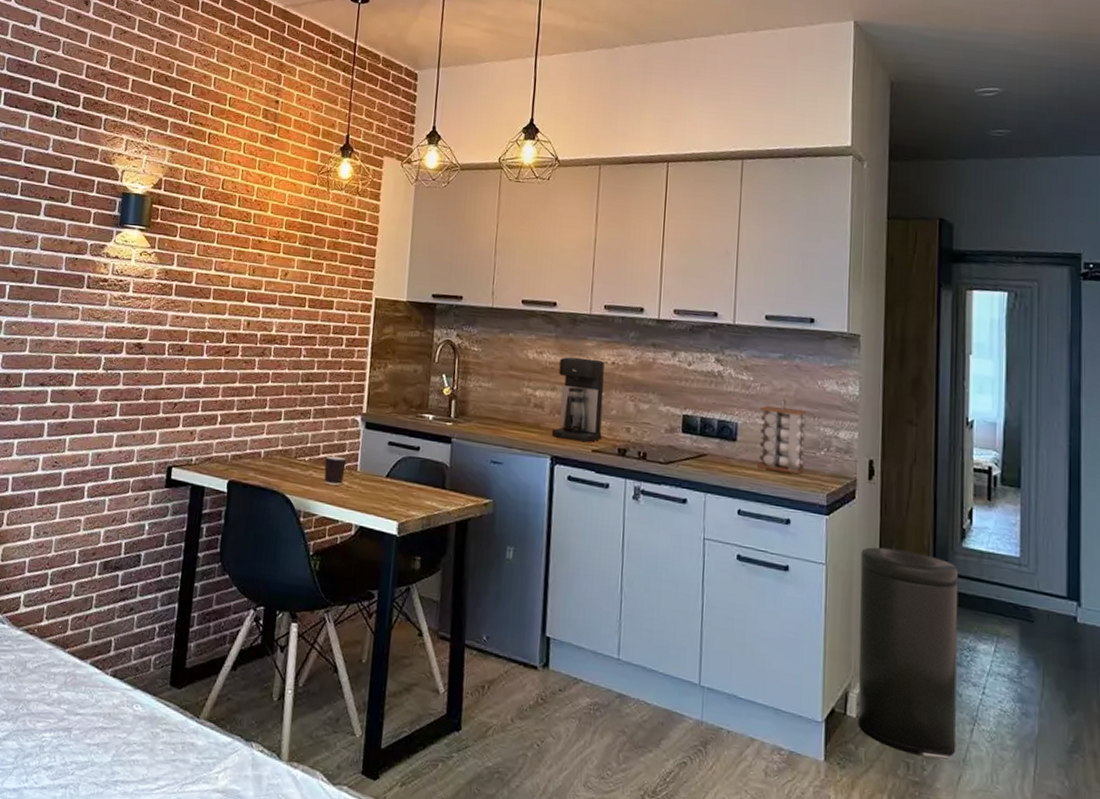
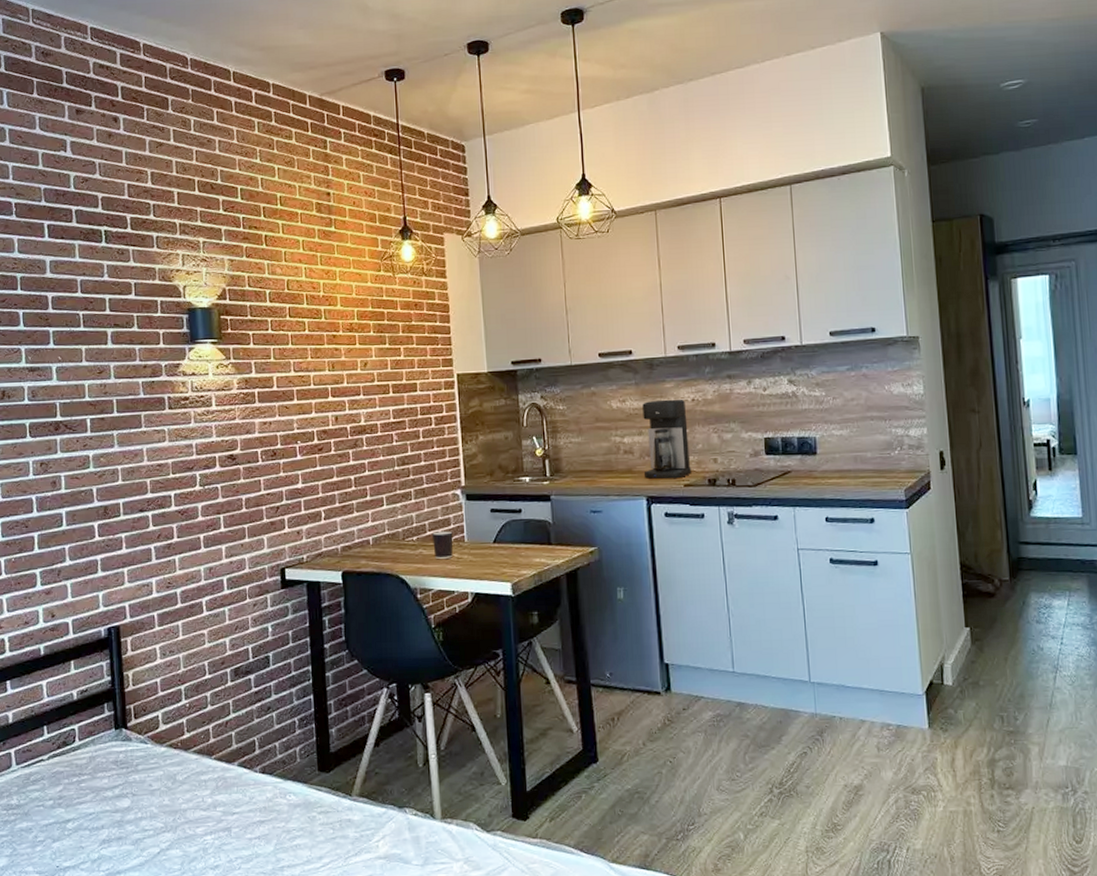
spice rack: present [757,399,807,475] -> none [835,408,882,477]
pedal bin: present [858,547,959,760] -> none [941,528,1043,709]

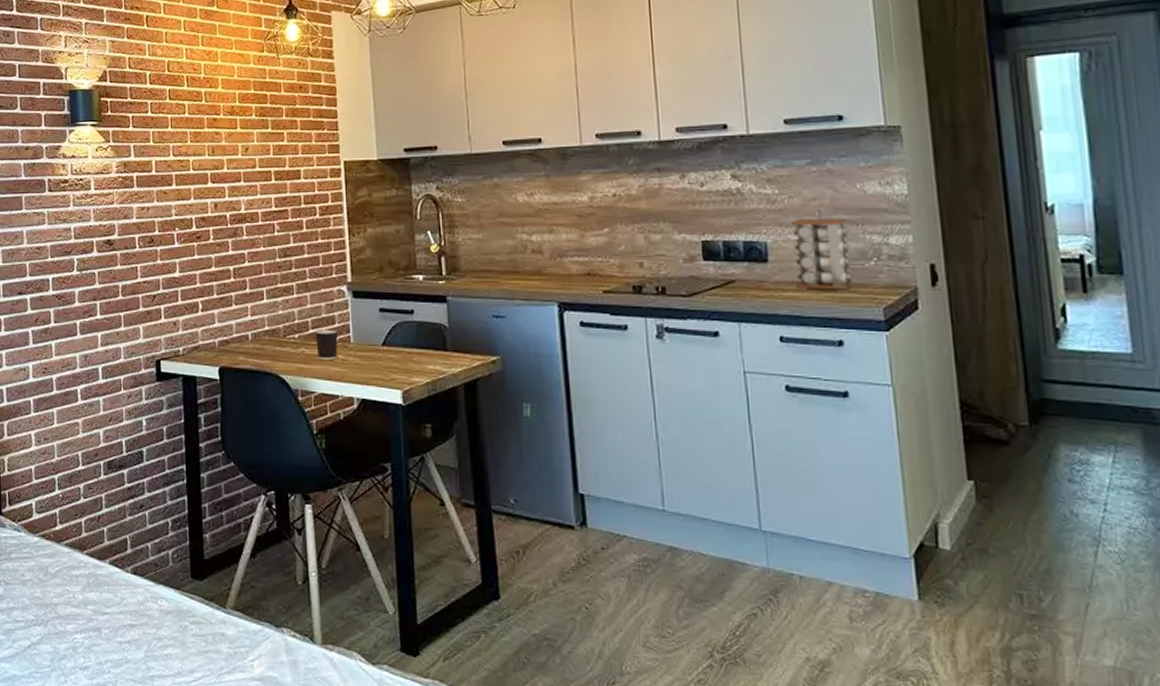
coffee maker: present [642,399,692,480] -> none [553,193,612,284]
spice rack: none [835,408,882,477] -> present [791,209,853,290]

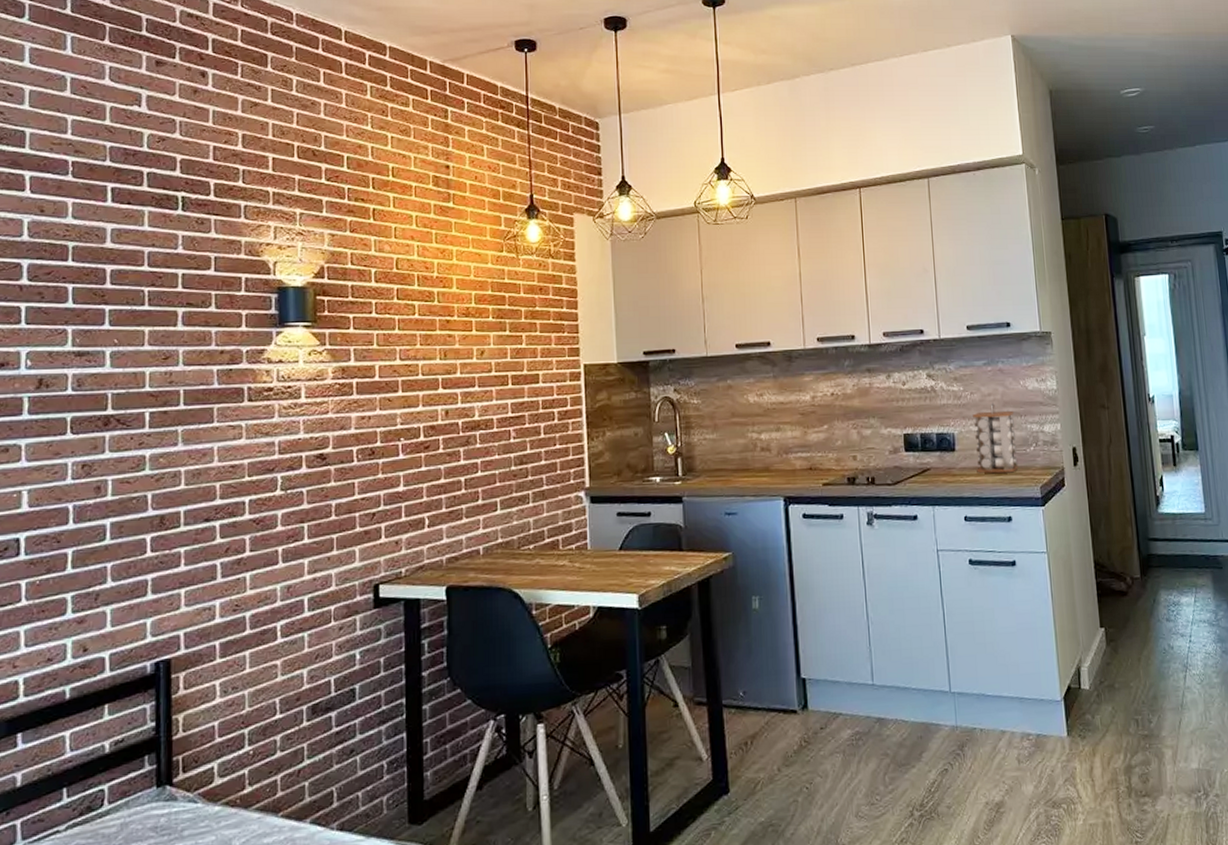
mug: present [314,330,338,361] -> none [550,538,575,571]

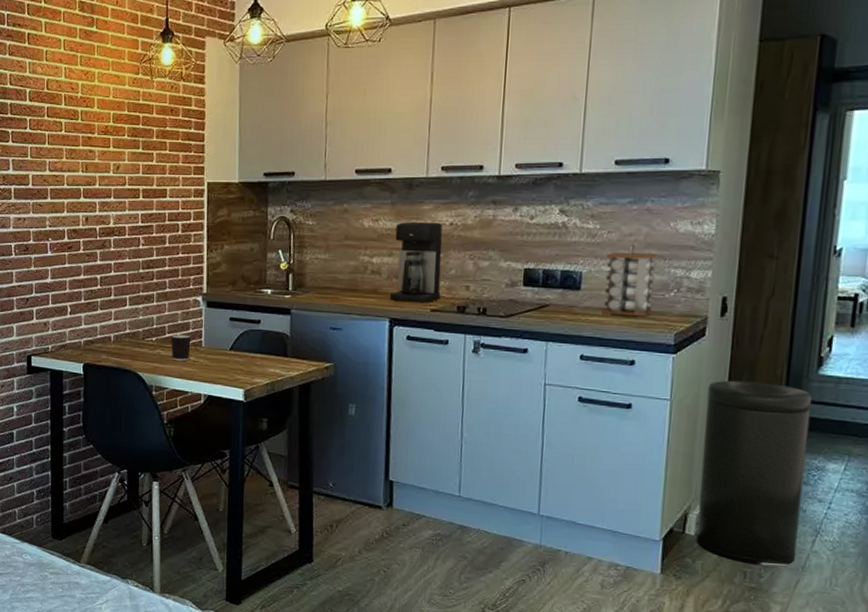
mug: none [550,538,575,571] -> present [170,334,191,362]
coffee maker: none [780,393,830,479] -> present [390,221,443,303]
pedal bin: none [1076,525,1174,711] -> present [696,380,813,568]

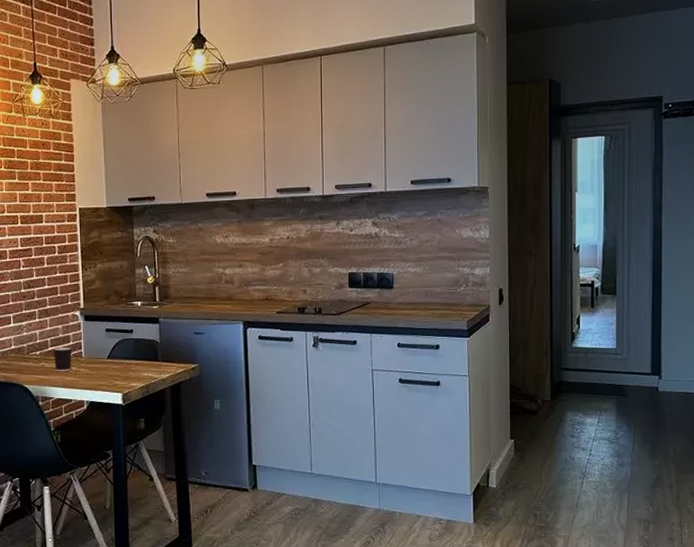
coffee maker: present [390,221,443,303] -> none [243,236,284,307]
spice rack: present [602,244,657,317] -> none [411,248,449,309]
pedal bin: present [696,380,813,568] -> none [495,356,571,508]

